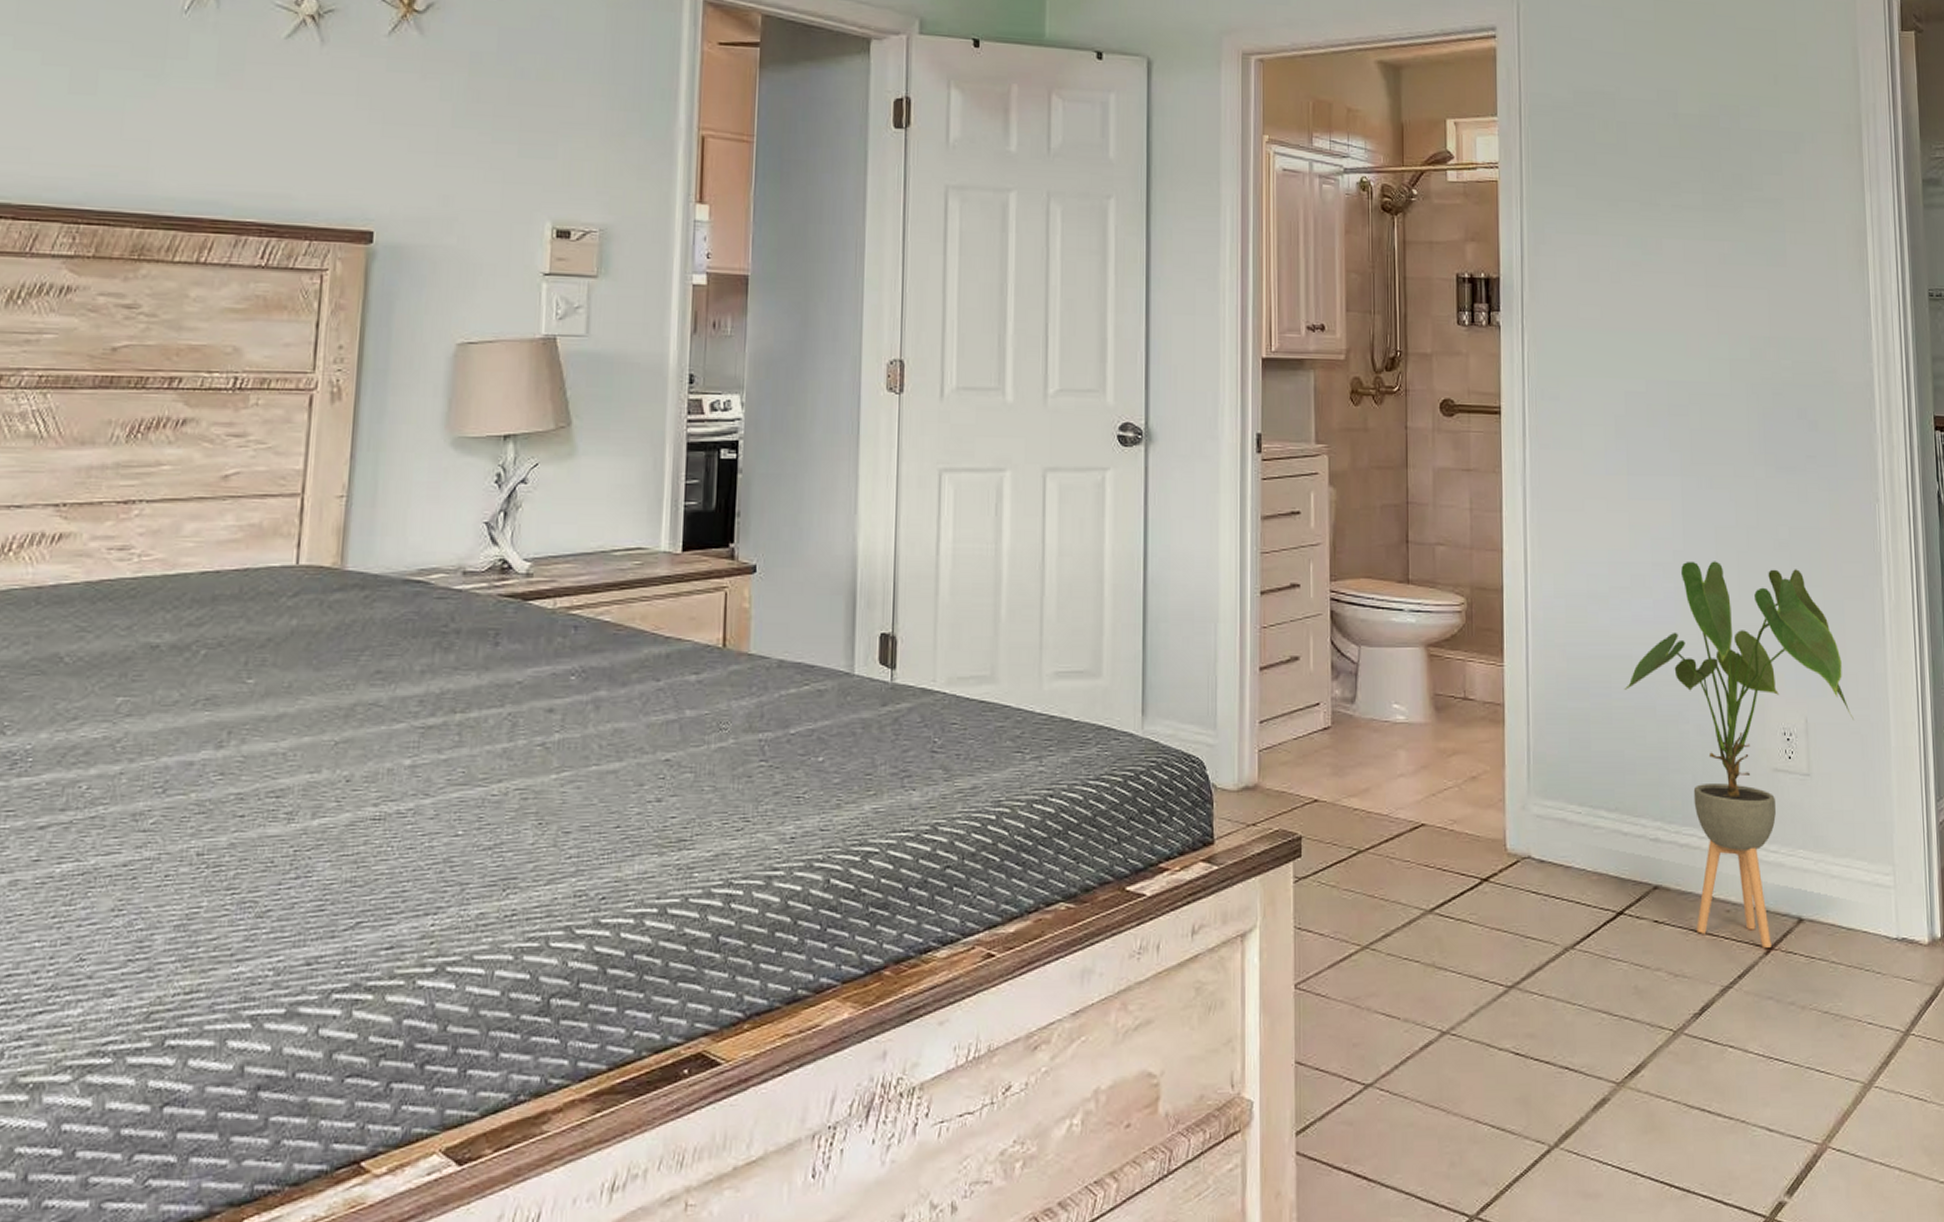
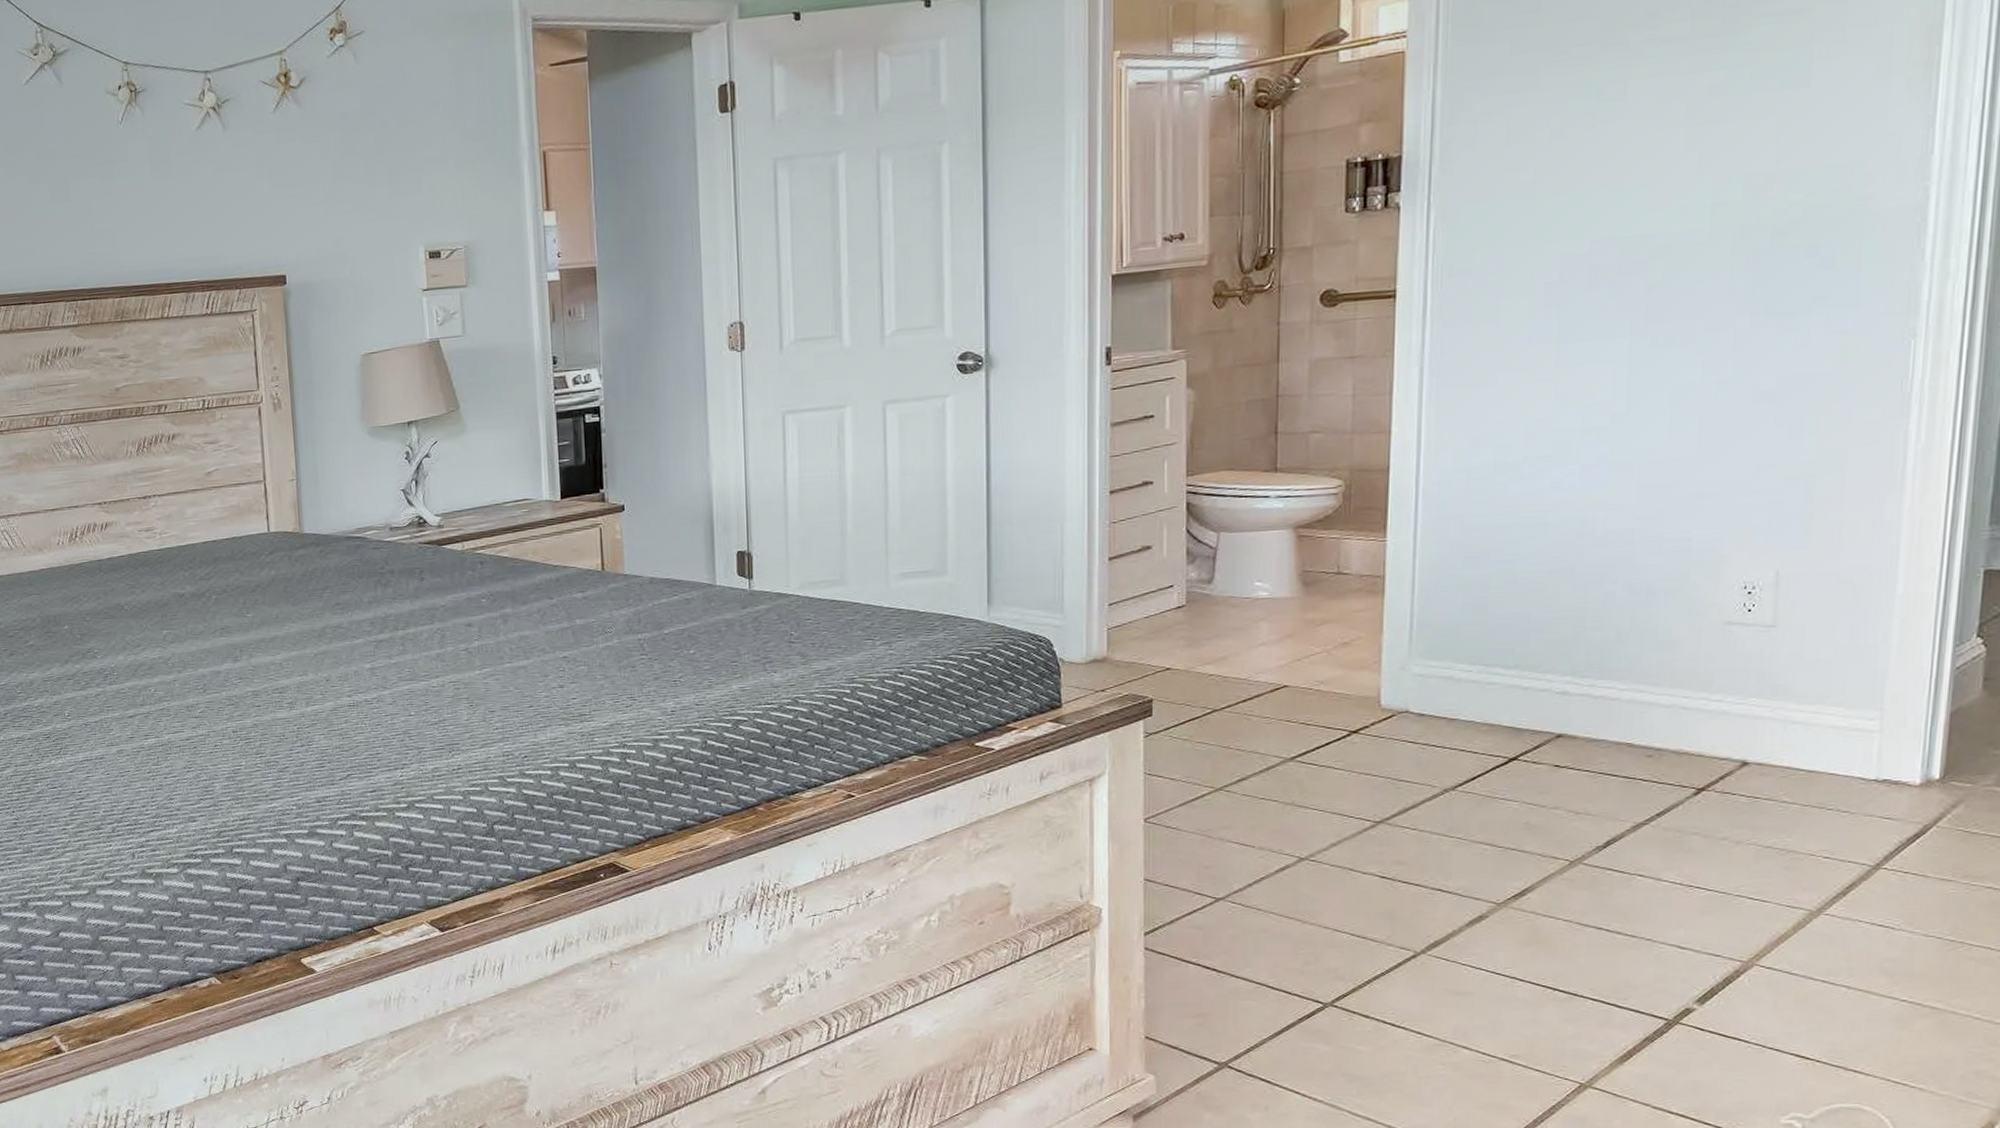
house plant: present [1624,561,1855,948] -> none [1535,420,1847,789]

